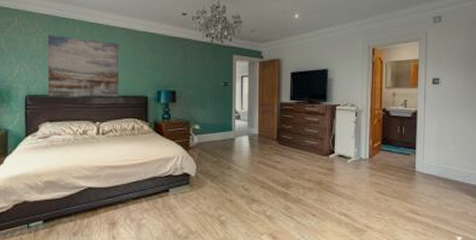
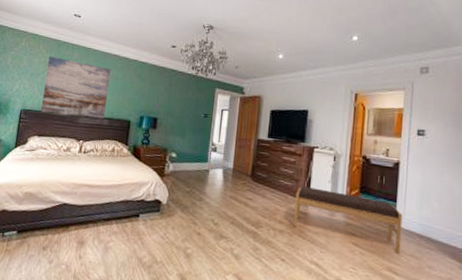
bench: none [321,143,422,196] -> present [293,185,403,254]

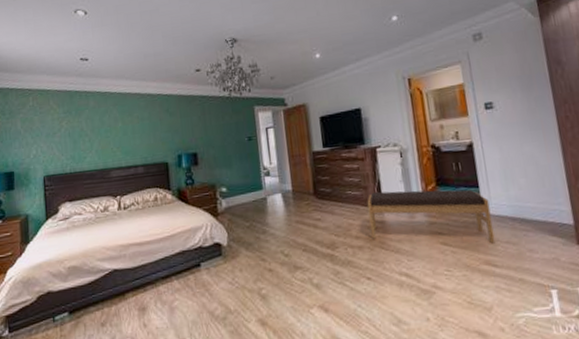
wall art: present [40,56,111,119] -> none [62,109,138,176]

